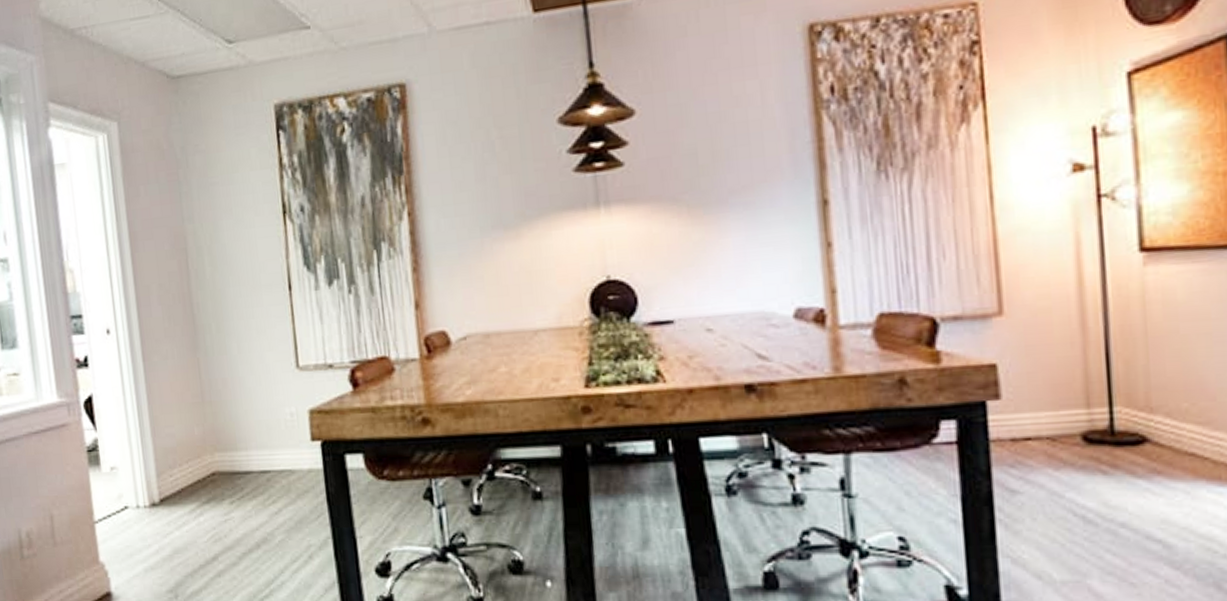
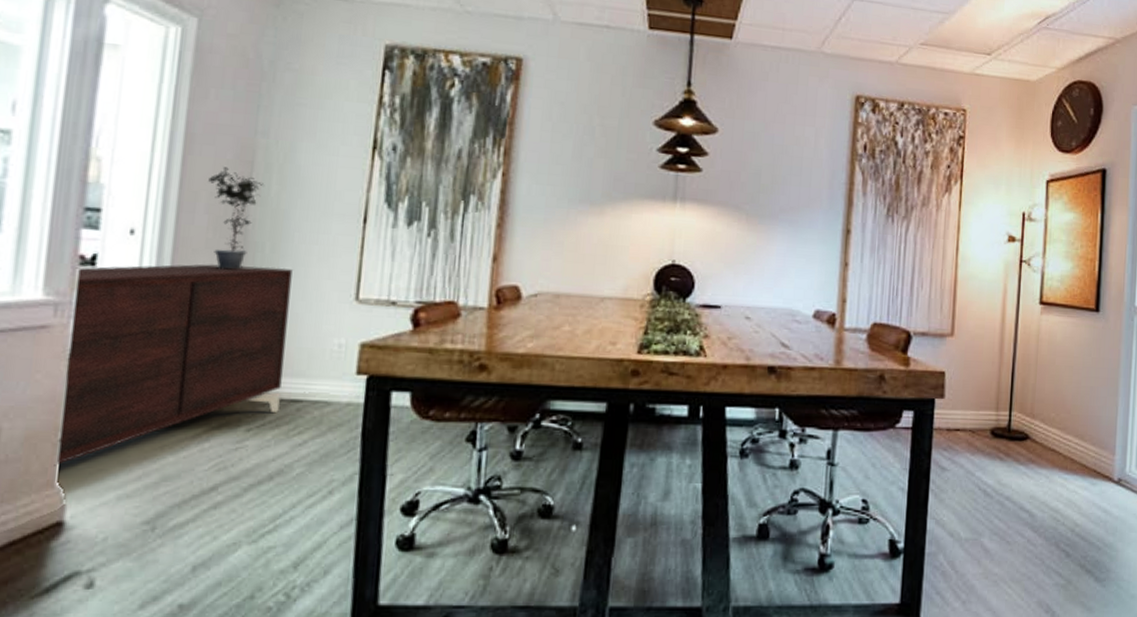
sideboard: none [75,346,253,545] -> present [54,264,293,466]
potted plant: none [155,258,199,355] -> present [208,167,264,270]

